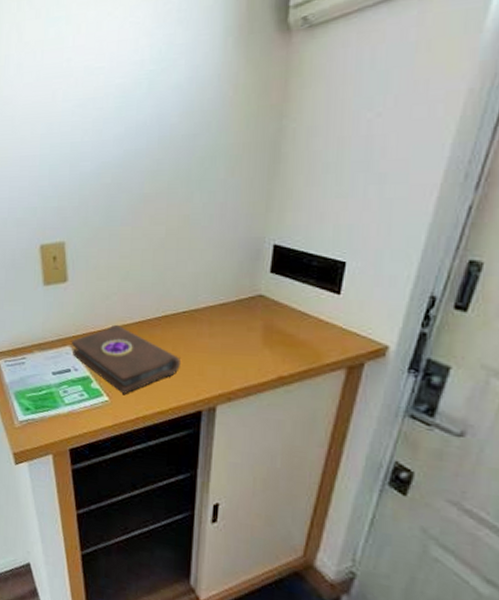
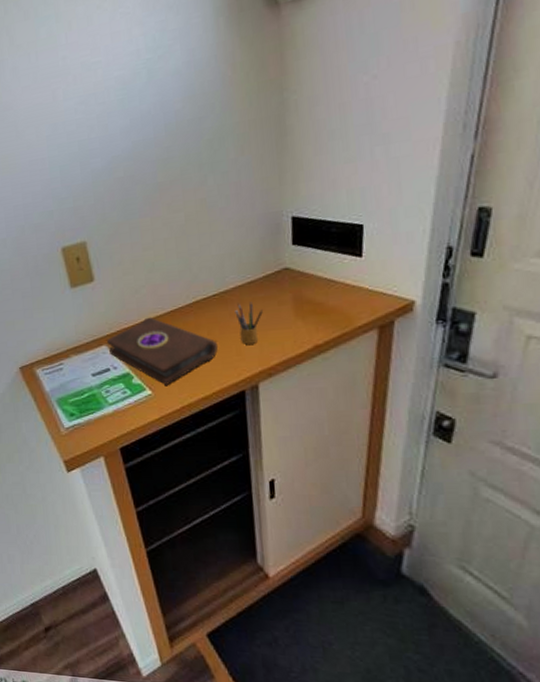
pencil box: none [203,323,231,366] -> present [235,301,263,345]

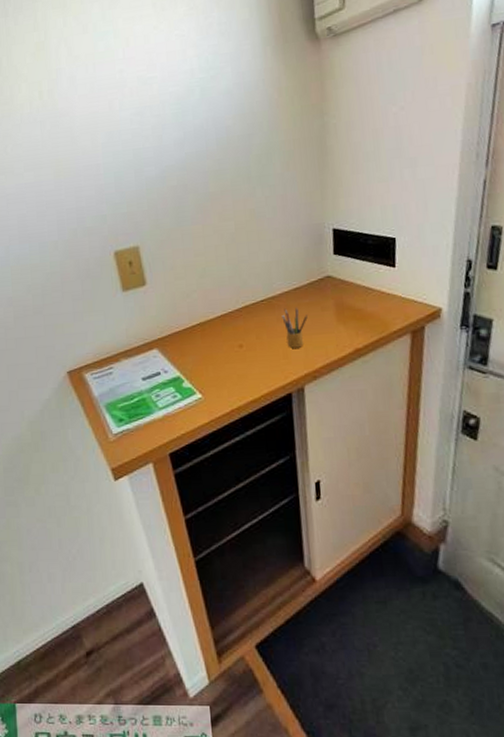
book: present [106,317,219,385] -> none [157,321,267,389]

